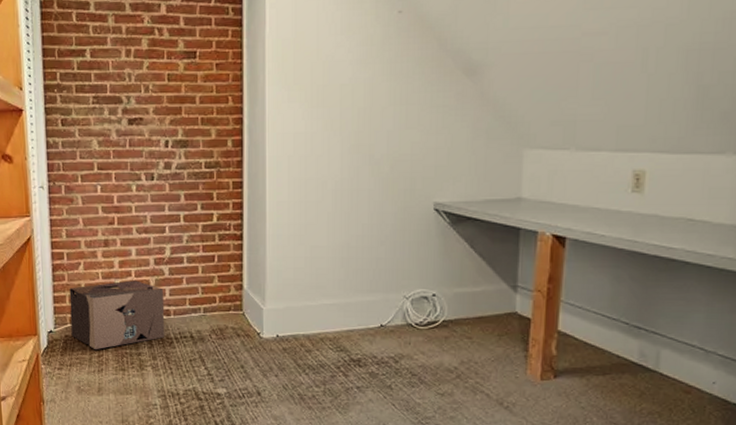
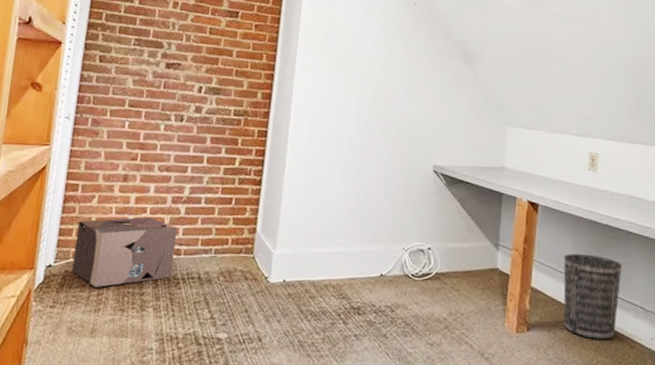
wastebasket: none [598,292,676,385] -> present [563,254,622,340]

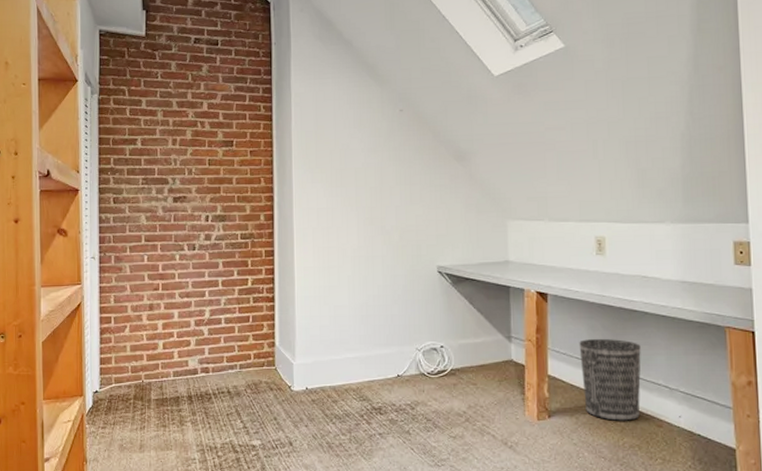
cardboard box: present [72,217,178,287] -> none [115,341,204,407]

